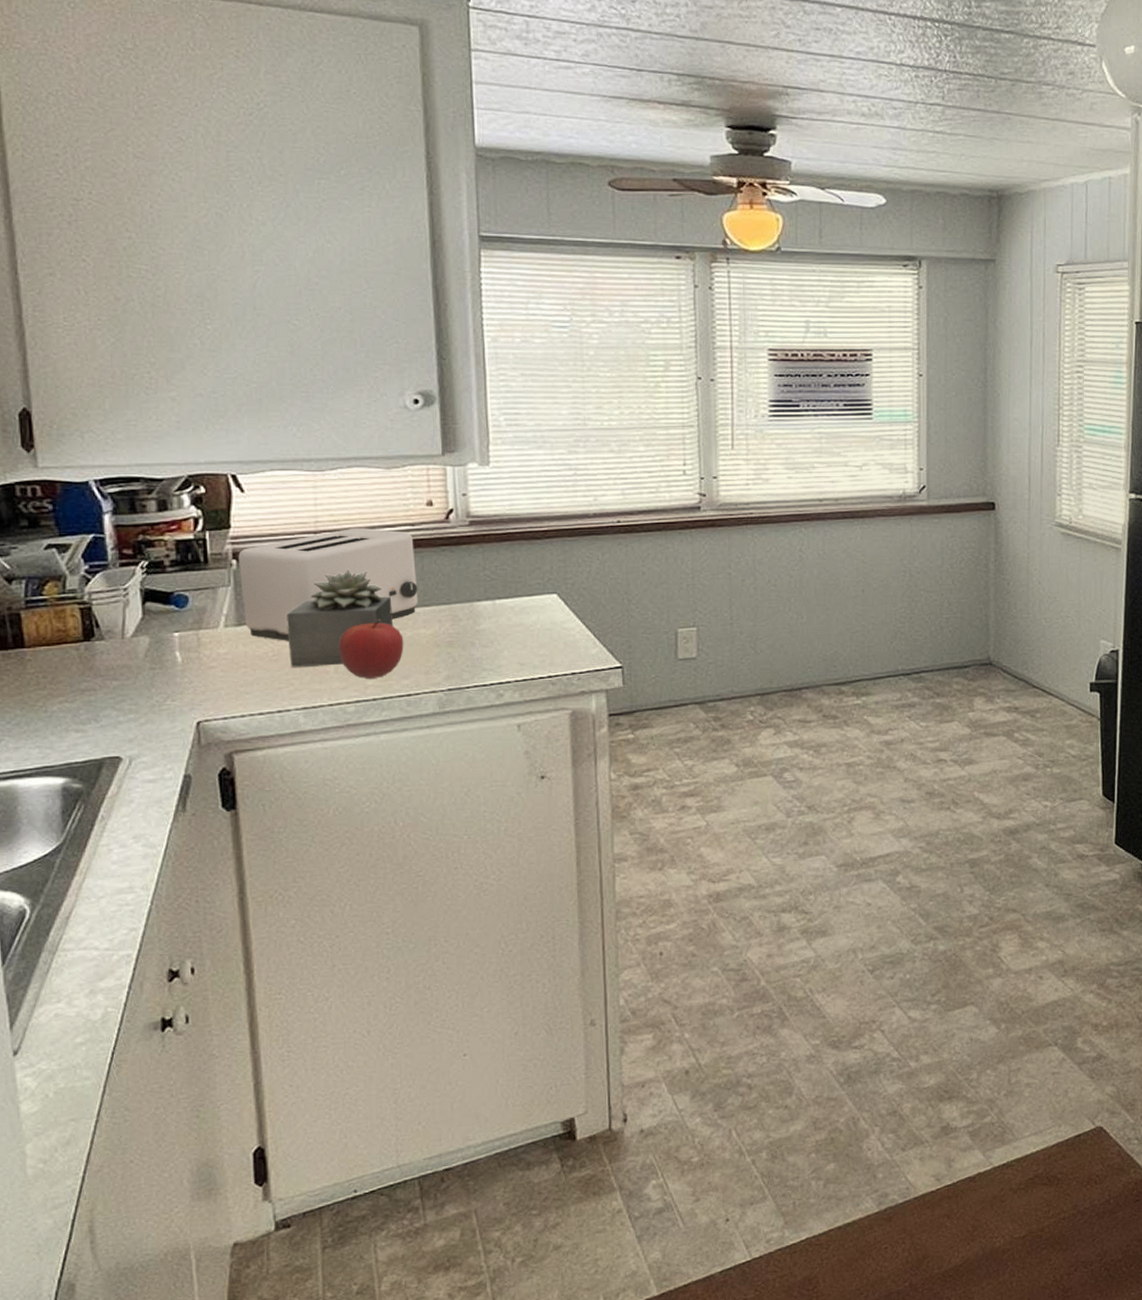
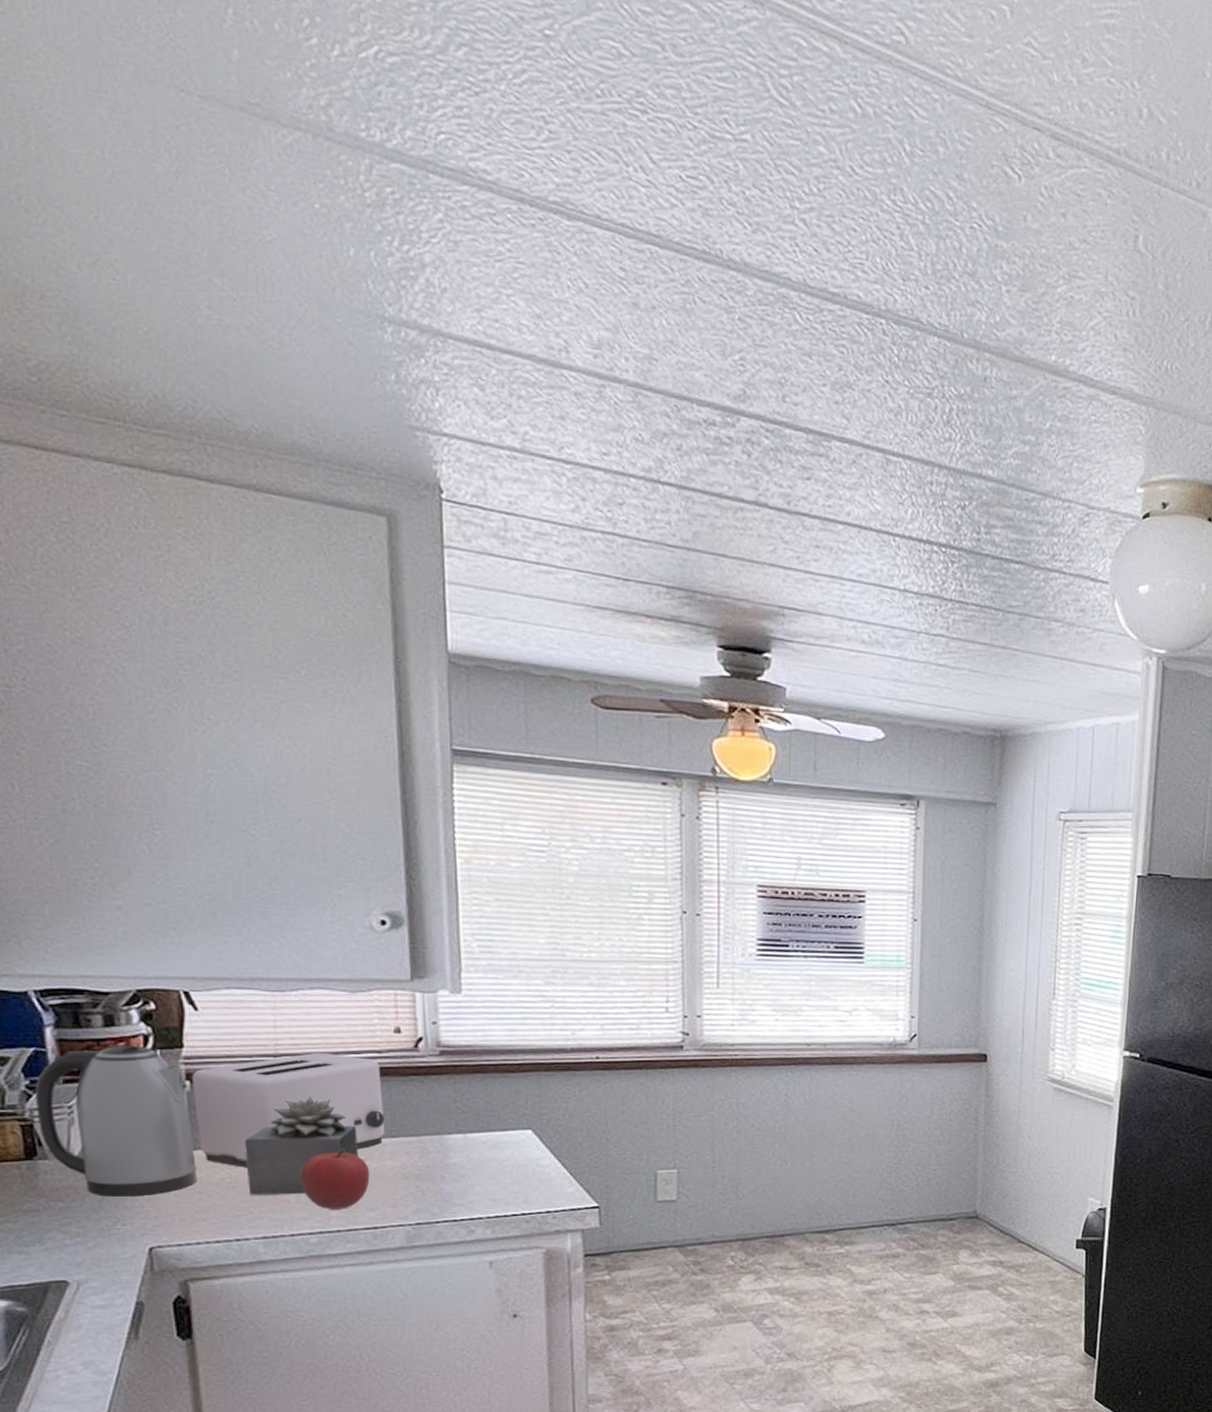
kettle: none [94,527,243,674] -> present [35,1044,198,1197]

